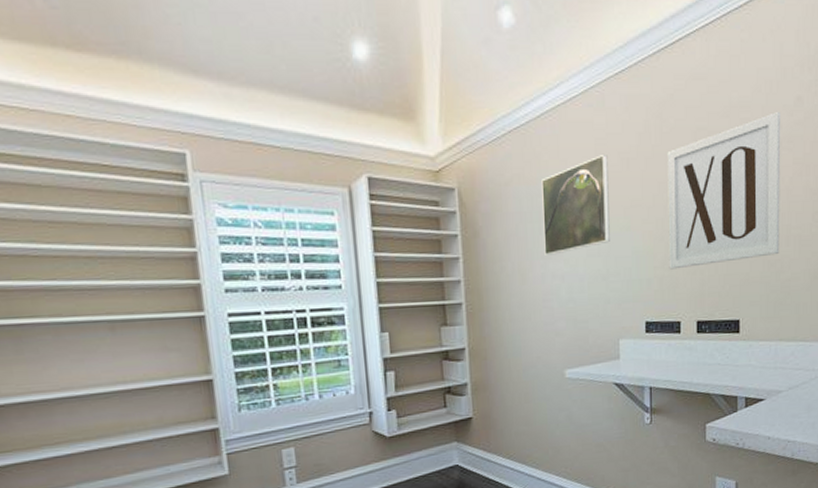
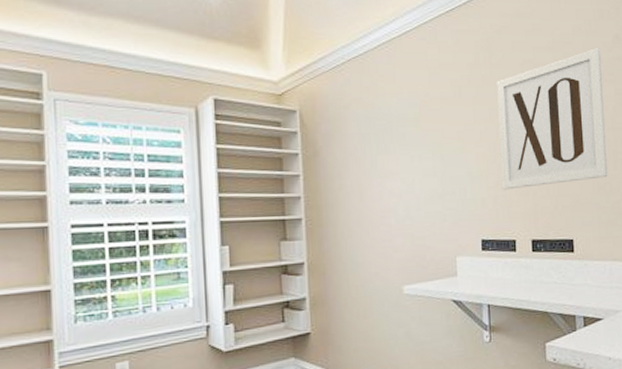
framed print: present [541,155,610,255] -> none [379,83,445,174]

